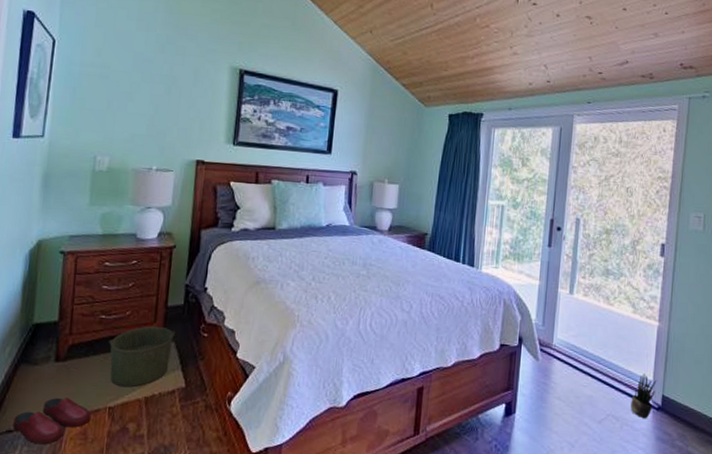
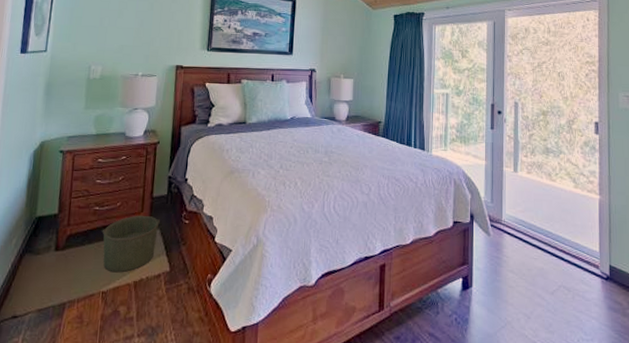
slippers: present [13,397,92,445] -> none [18,284,87,329]
potted plant: present [630,373,657,419] -> none [580,244,603,289]

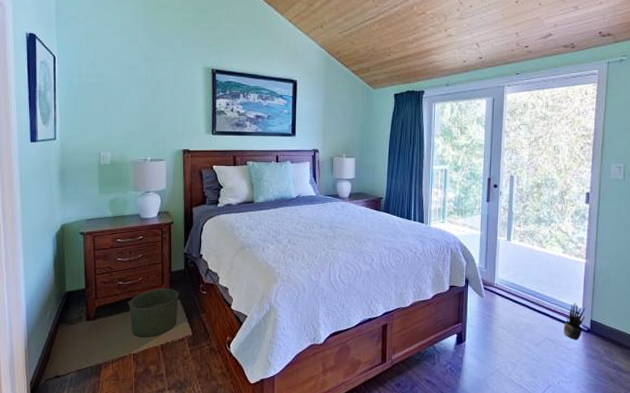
potted plant: none [580,244,603,289] -> present [564,302,586,340]

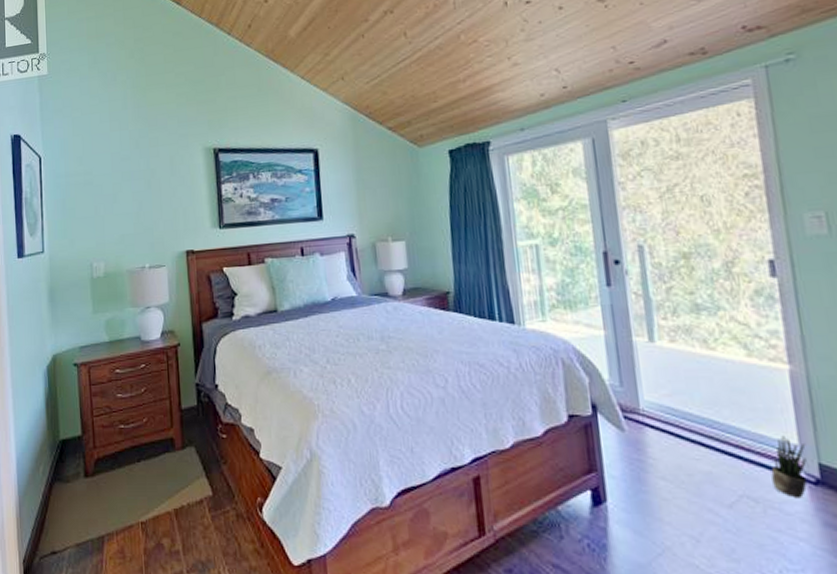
basket: present [127,289,180,338] -> none [131,432,193,500]

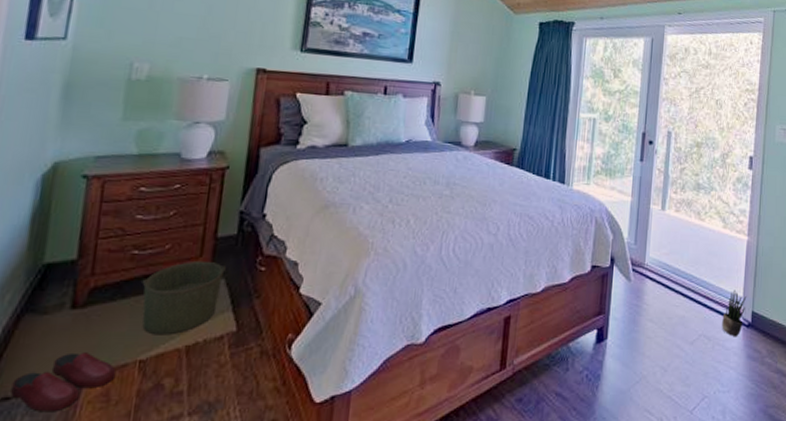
slippers: none [56,515,126,566] -> present [11,352,117,413]
basket: none [131,432,193,500] -> present [142,262,226,335]

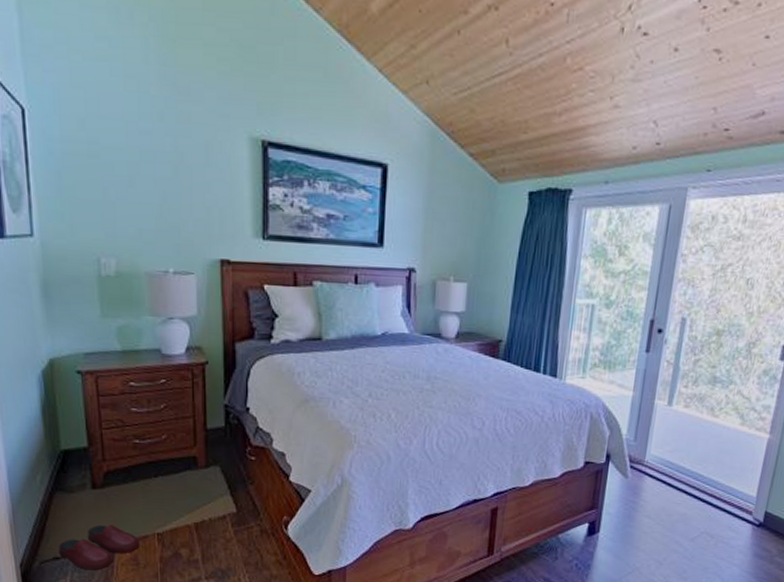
basket: present [142,262,226,335] -> none [147,450,219,514]
potted plant: present [722,289,747,337] -> none [728,489,761,536]

